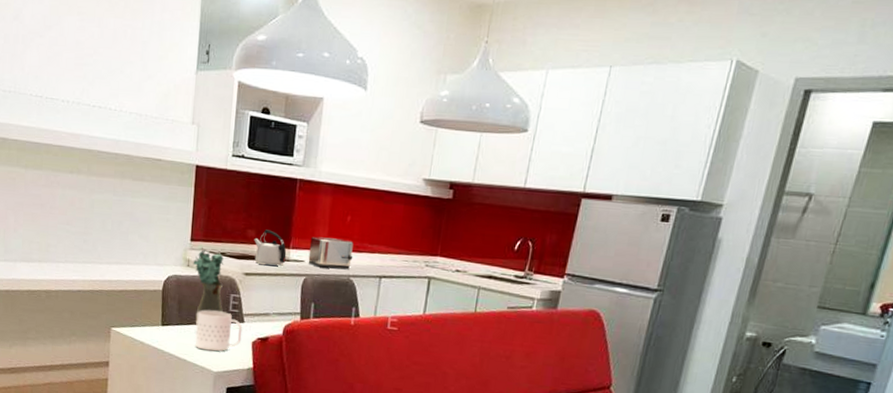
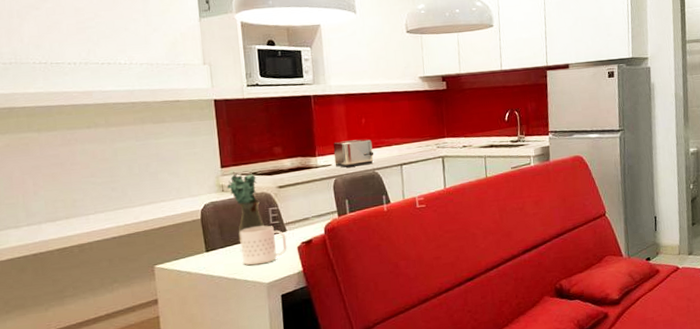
kettle: present [254,229,287,266] -> none [281,143,315,177]

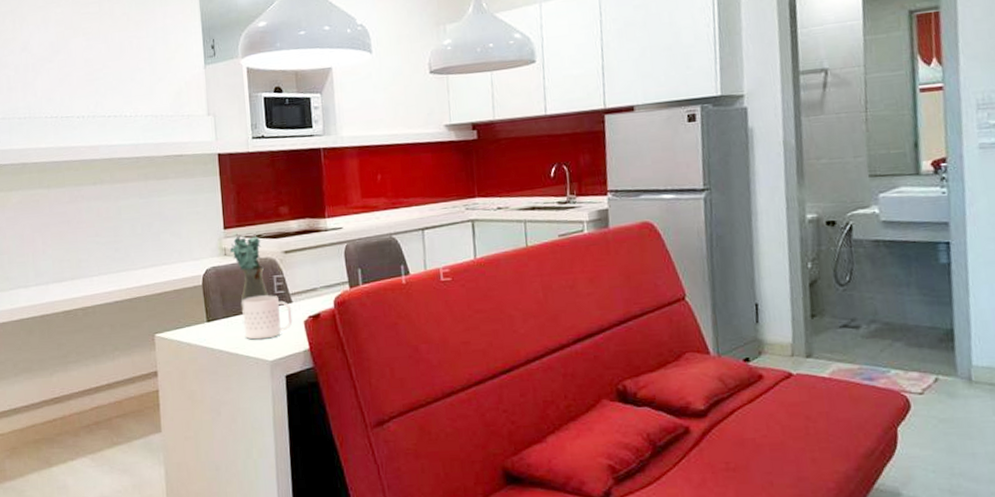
toaster: present [333,139,374,168] -> none [344,198,391,232]

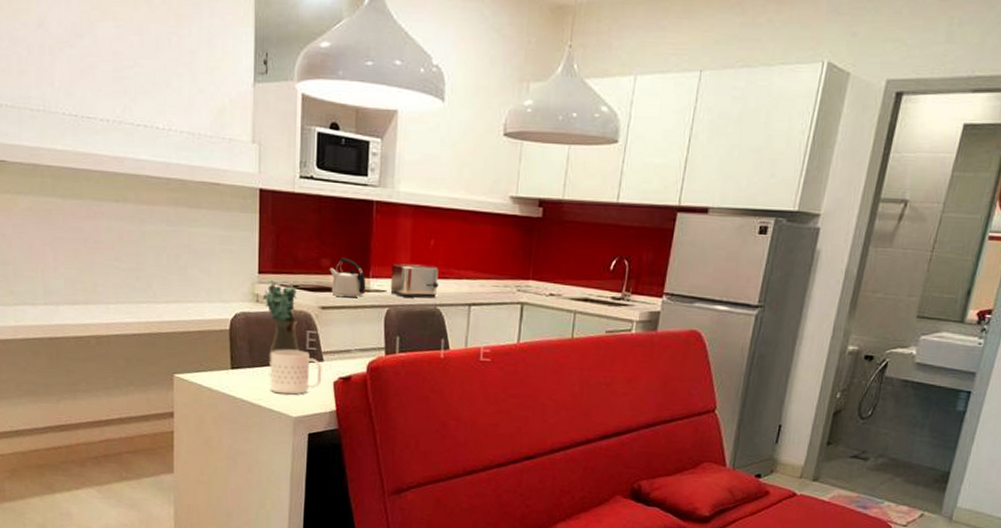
kettle: none [287,203,324,240] -> present [329,258,366,298]
toaster: none [344,198,391,232] -> present [390,263,439,299]

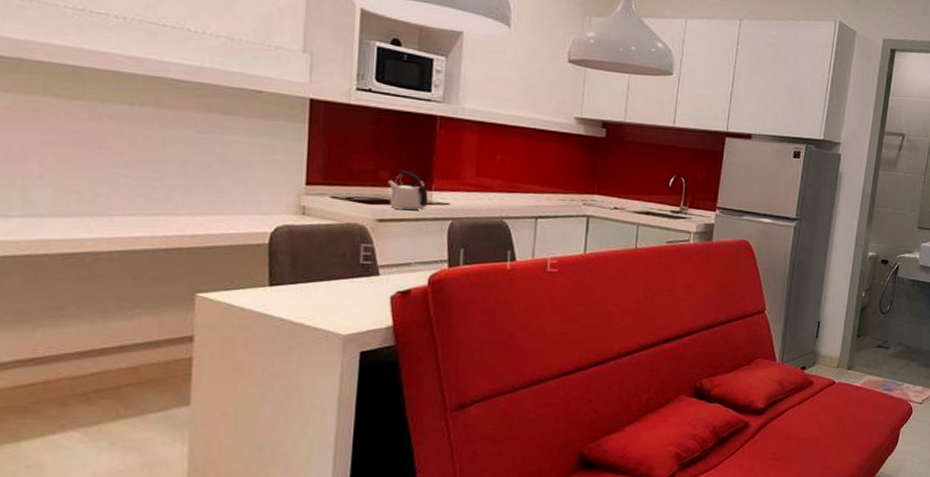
vase: present [262,280,299,366] -> none [309,191,352,281]
mug: present [269,349,322,395] -> none [315,264,378,311]
toaster: present [390,263,439,299] -> none [454,177,506,211]

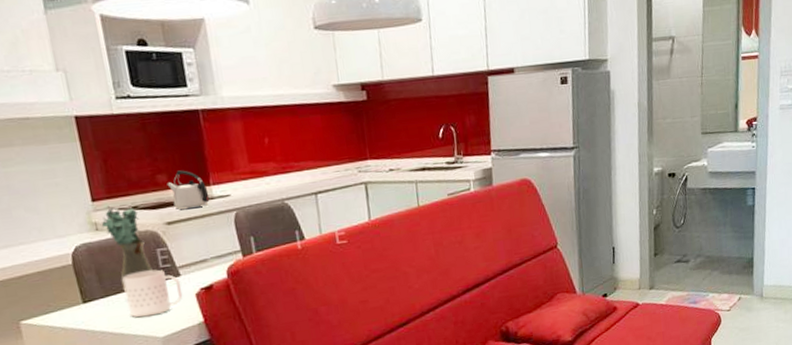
vase: none [309,191,352,281] -> present [101,205,153,291]
mug: none [315,264,378,311] -> present [122,269,183,318]

